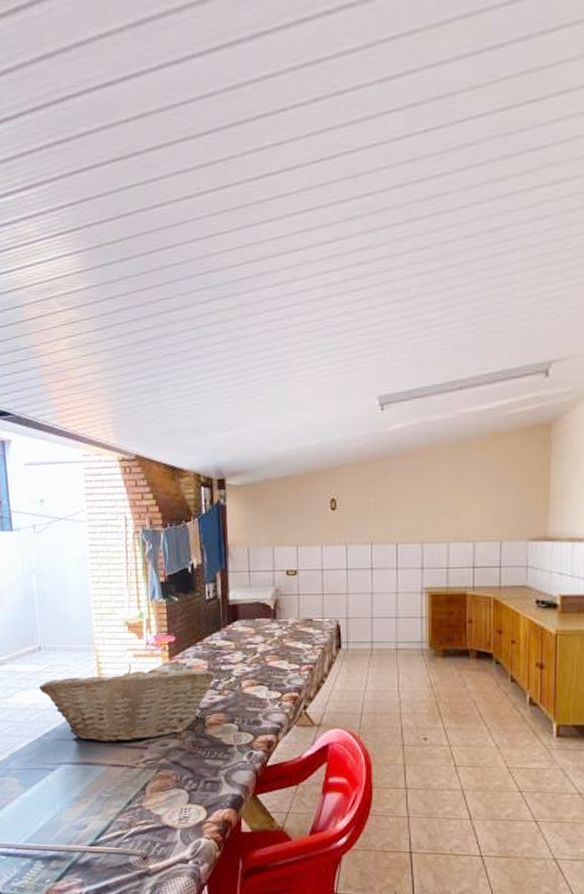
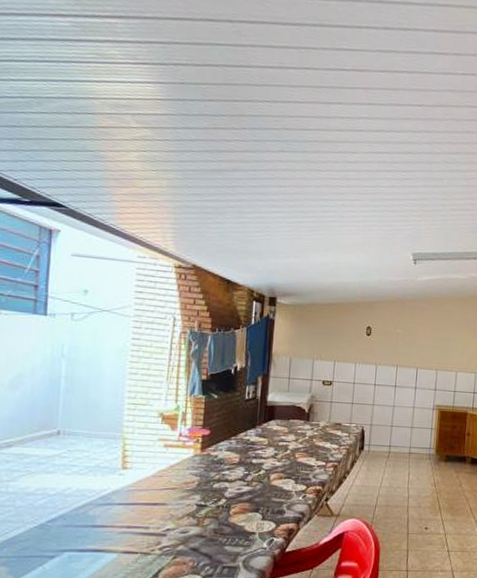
fruit basket: present [38,664,216,743] -> none [50,453,246,530]

